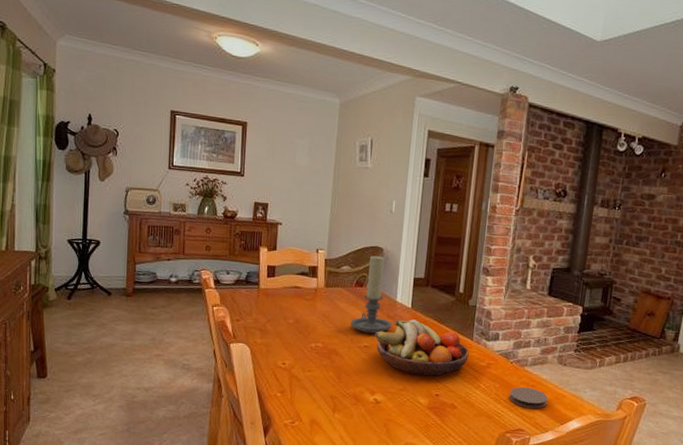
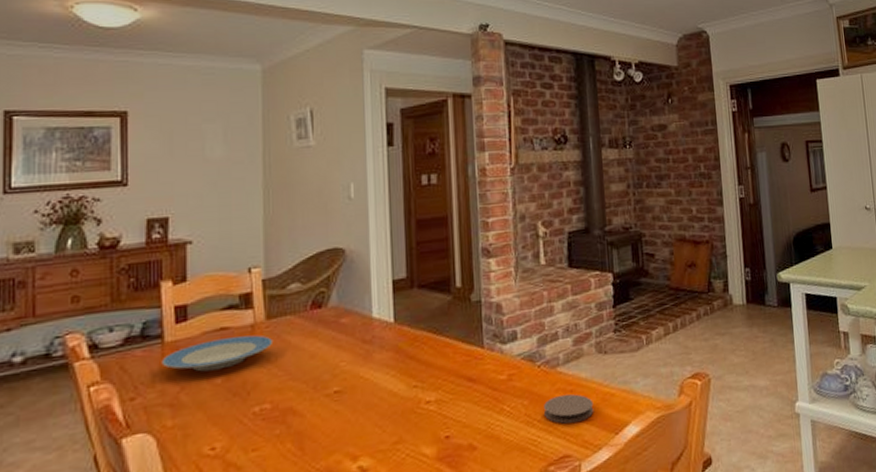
plate: none [257,293,328,314] -> present [161,335,274,372]
candle holder: present [350,255,392,334] -> none [309,259,371,373]
fruit bowl: present [374,319,469,377] -> none [347,337,482,416]

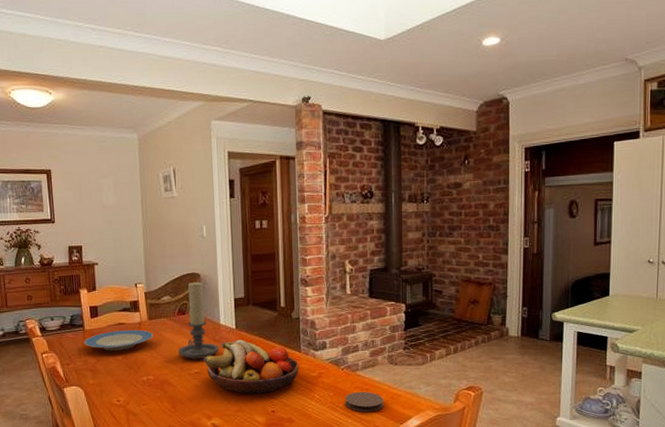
candle holder: none [309,259,371,373] -> present [177,281,219,359]
fruit bowl: none [347,337,482,416] -> present [203,340,299,395]

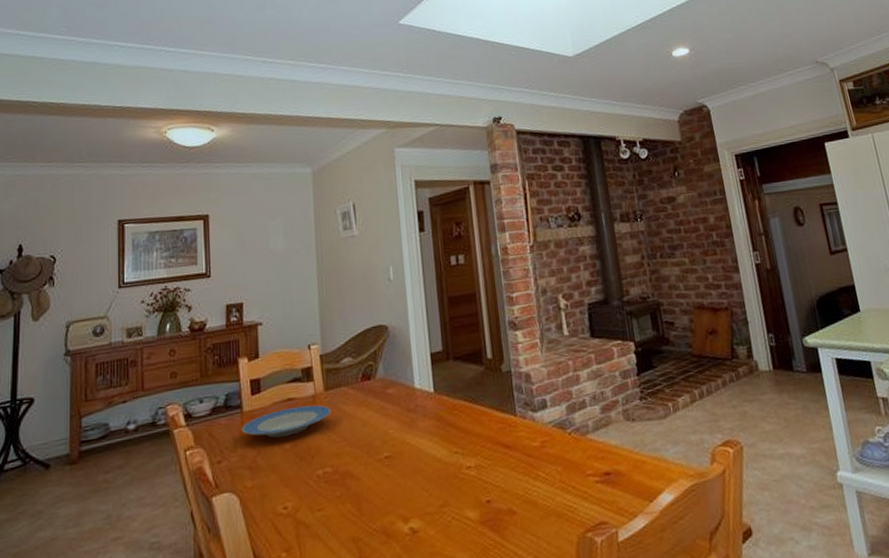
candle holder: present [177,281,219,359] -> none [362,335,415,439]
fruit bowl: present [203,340,299,395] -> none [395,406,517,481]
coaster: present [345,391,384,412] -> none [577,461,627,491]

